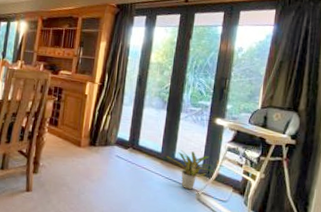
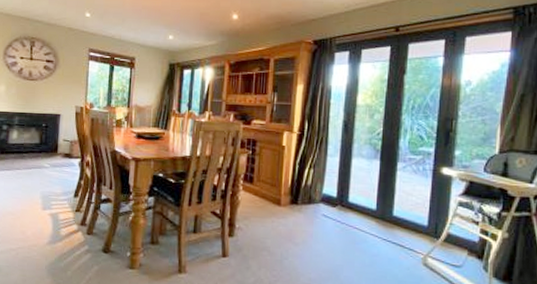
potted plant: present [167,150,215,190] -> none [383,207,444,253]

